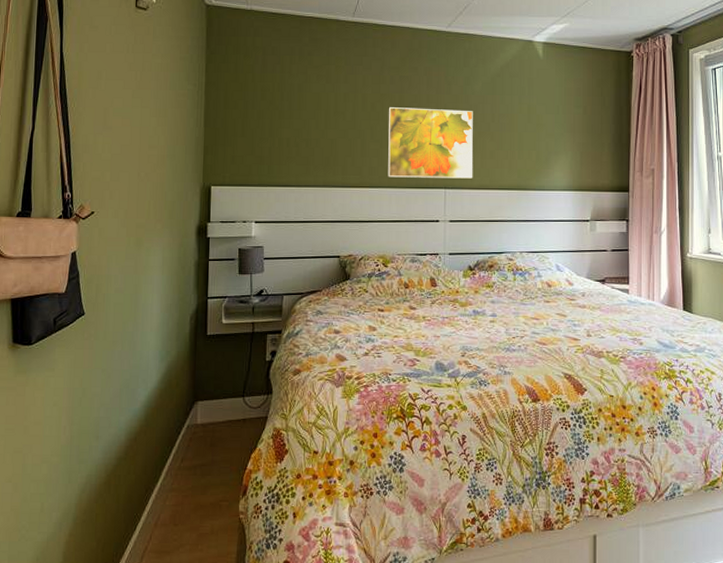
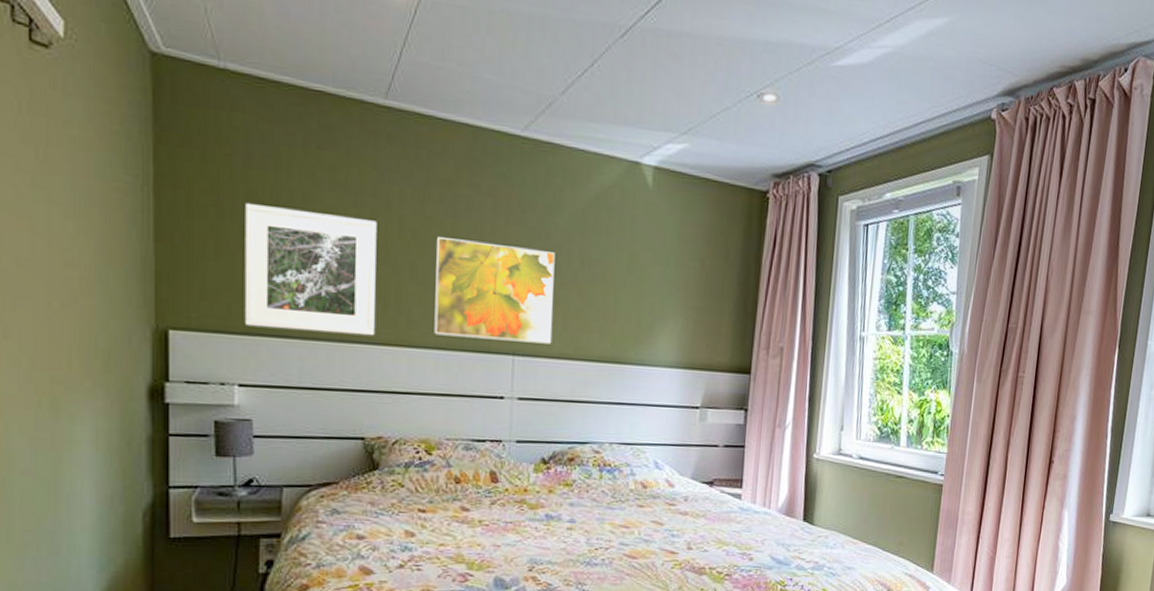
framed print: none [259,96,348,181] -> present [244,203,377,336]

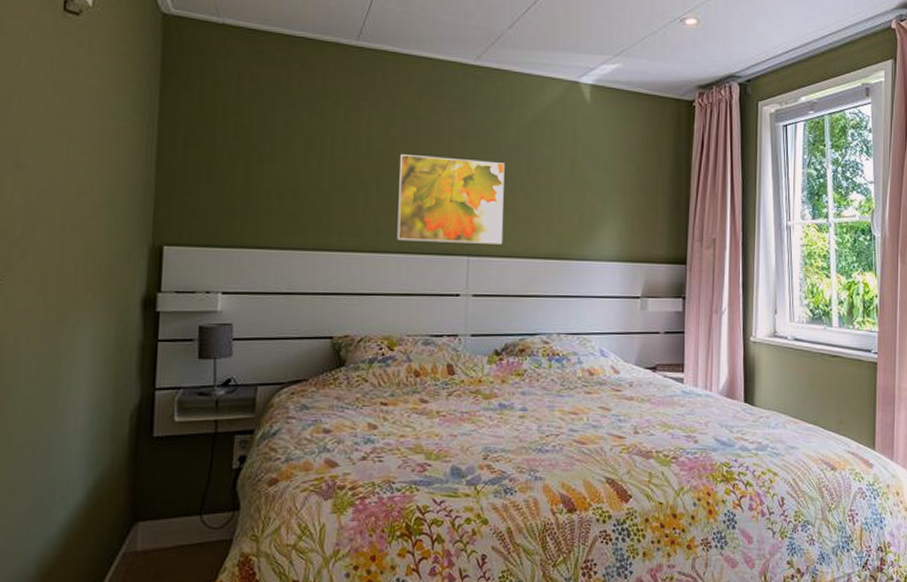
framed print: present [244,203,377,336] -> none [229,134,348,244]

